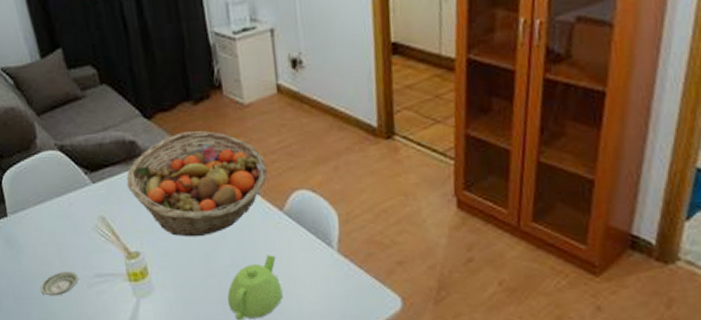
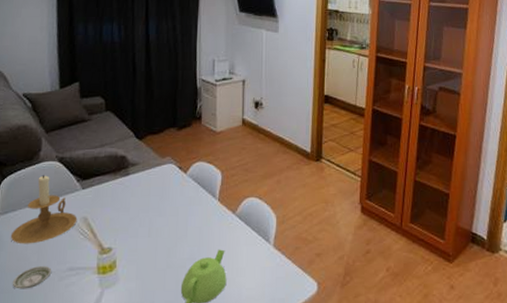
candle holder: none [26,167,95,247] -> present [10,175,78,244]
fruit basket: present [126,131,268,237] -> none [111,150,227,235]

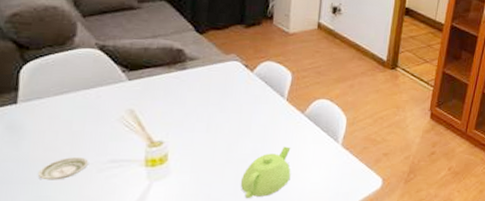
candle holder: present [10,175,78,244] -> none [35,62,122,134]

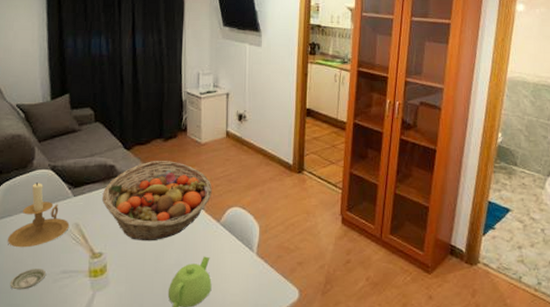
candle holder: none [35,62,122,134] -> present [7,183,70,248]
fruit basket: none [164,47,298,131] -> present [101,161,212,241]

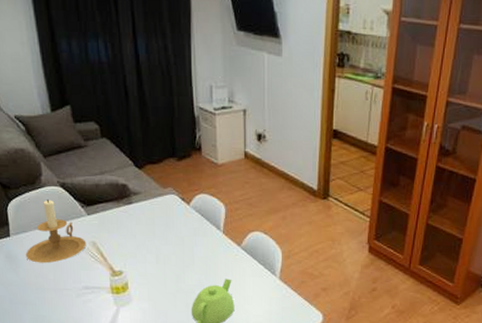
saucer: present [9,269,47,290] -> none [34,283,69,303]
fruit basket: present [101,161,212,241] -> none [116,181,231,262]

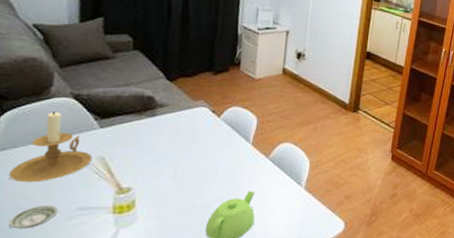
saucer: none [34,283,69,303] -> present [8,205,59,229]

